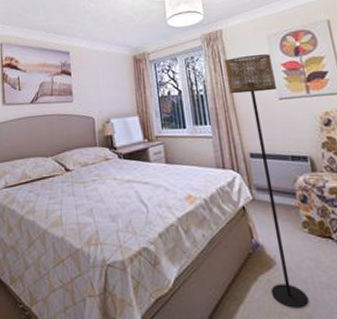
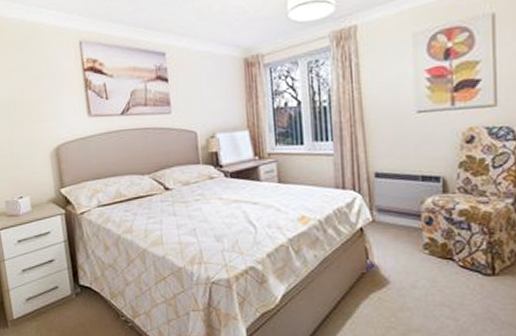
floor lamp: present [224,54,309,308] -> none [355,57,419,323]

